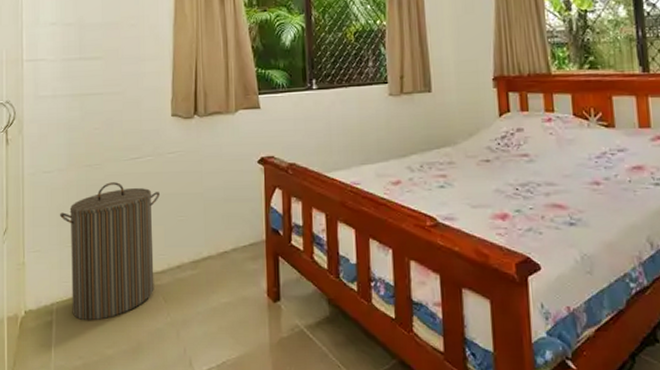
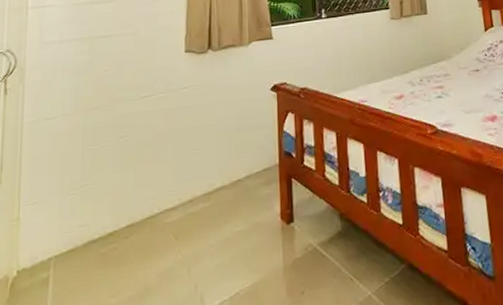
laundry hamper: present [59,182,160,321] -> none [61,122,172,271]

